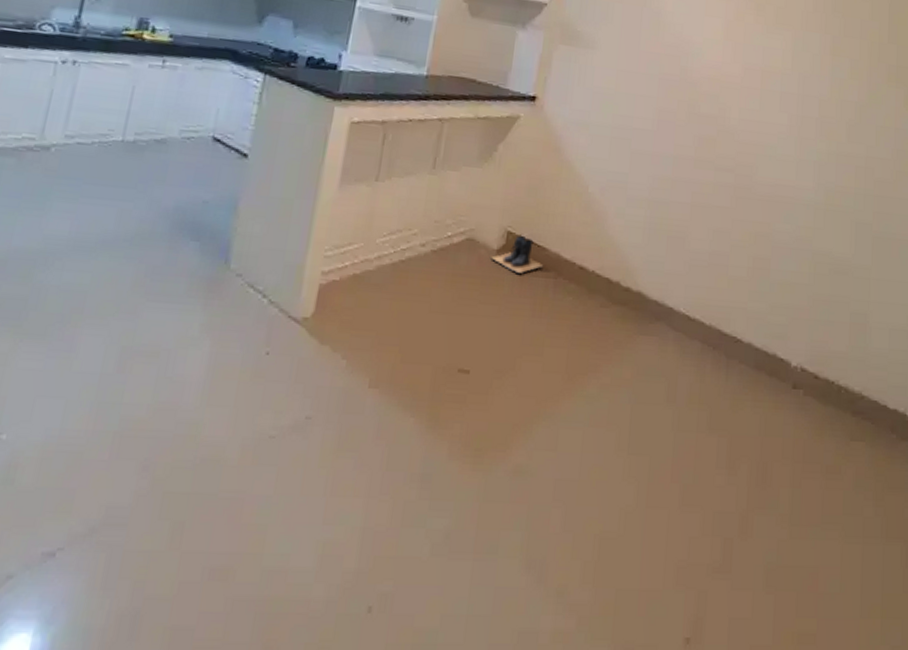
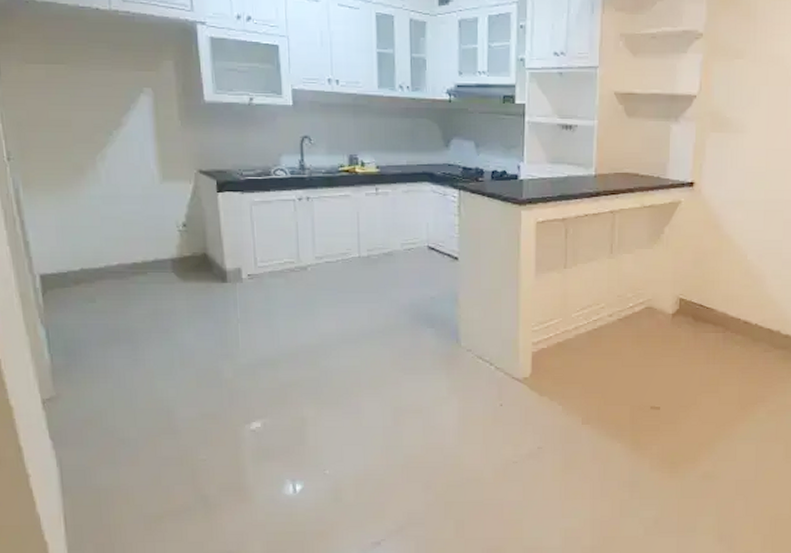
boots: present [491,235,544,275] -> none [668,300,713,332]

